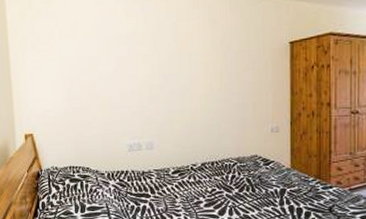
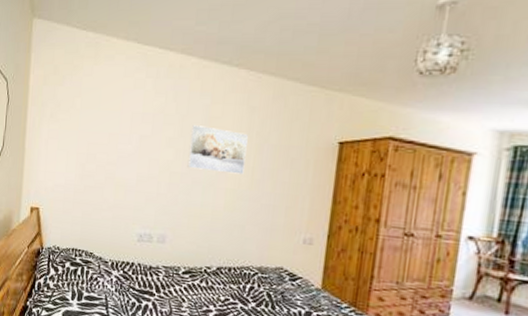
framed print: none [163,41,214,81] -> present [187,125,248,175]

